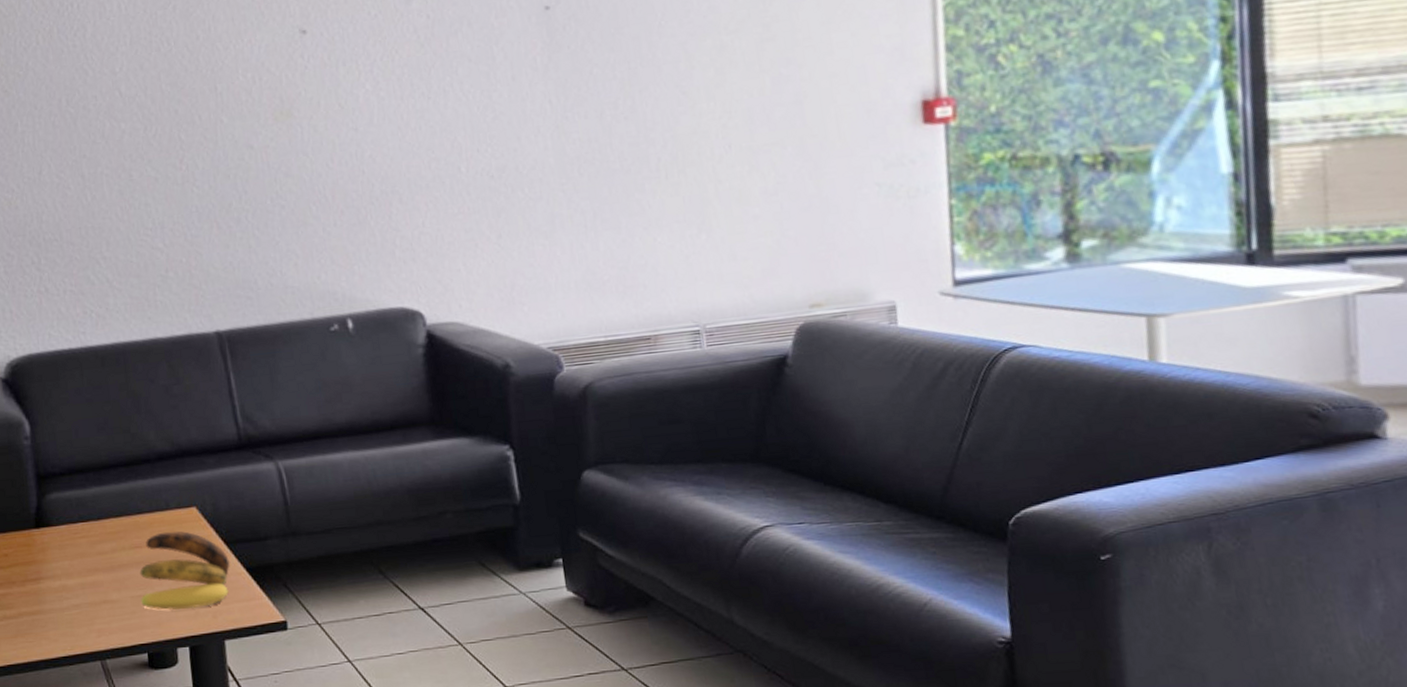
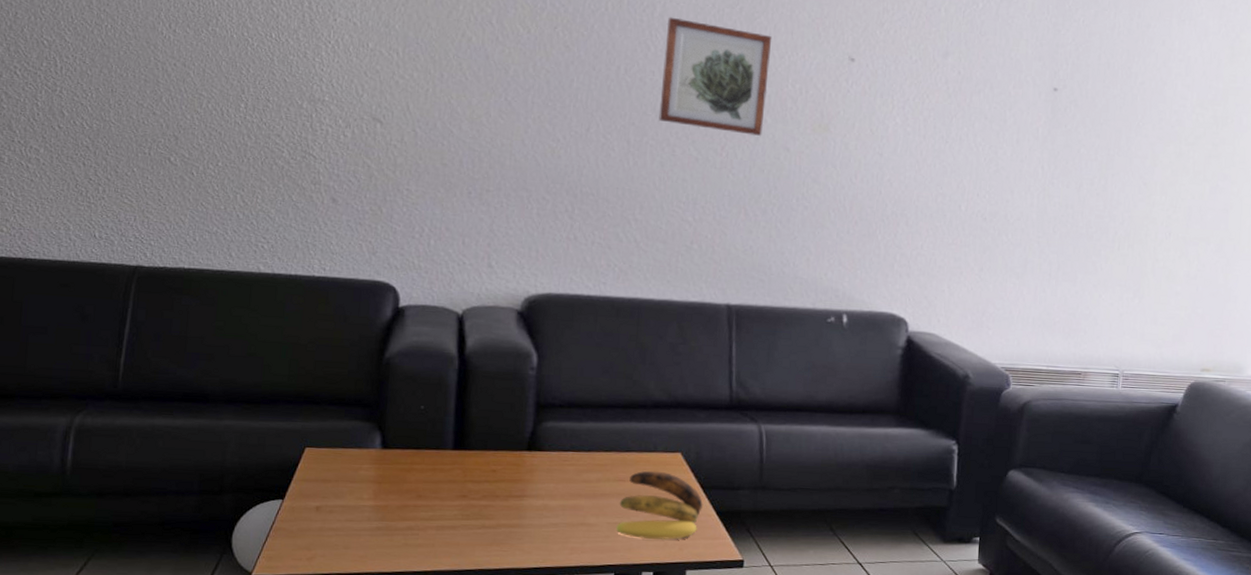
wall art: none [100,28,221,147] -> present [658,17,772,136]

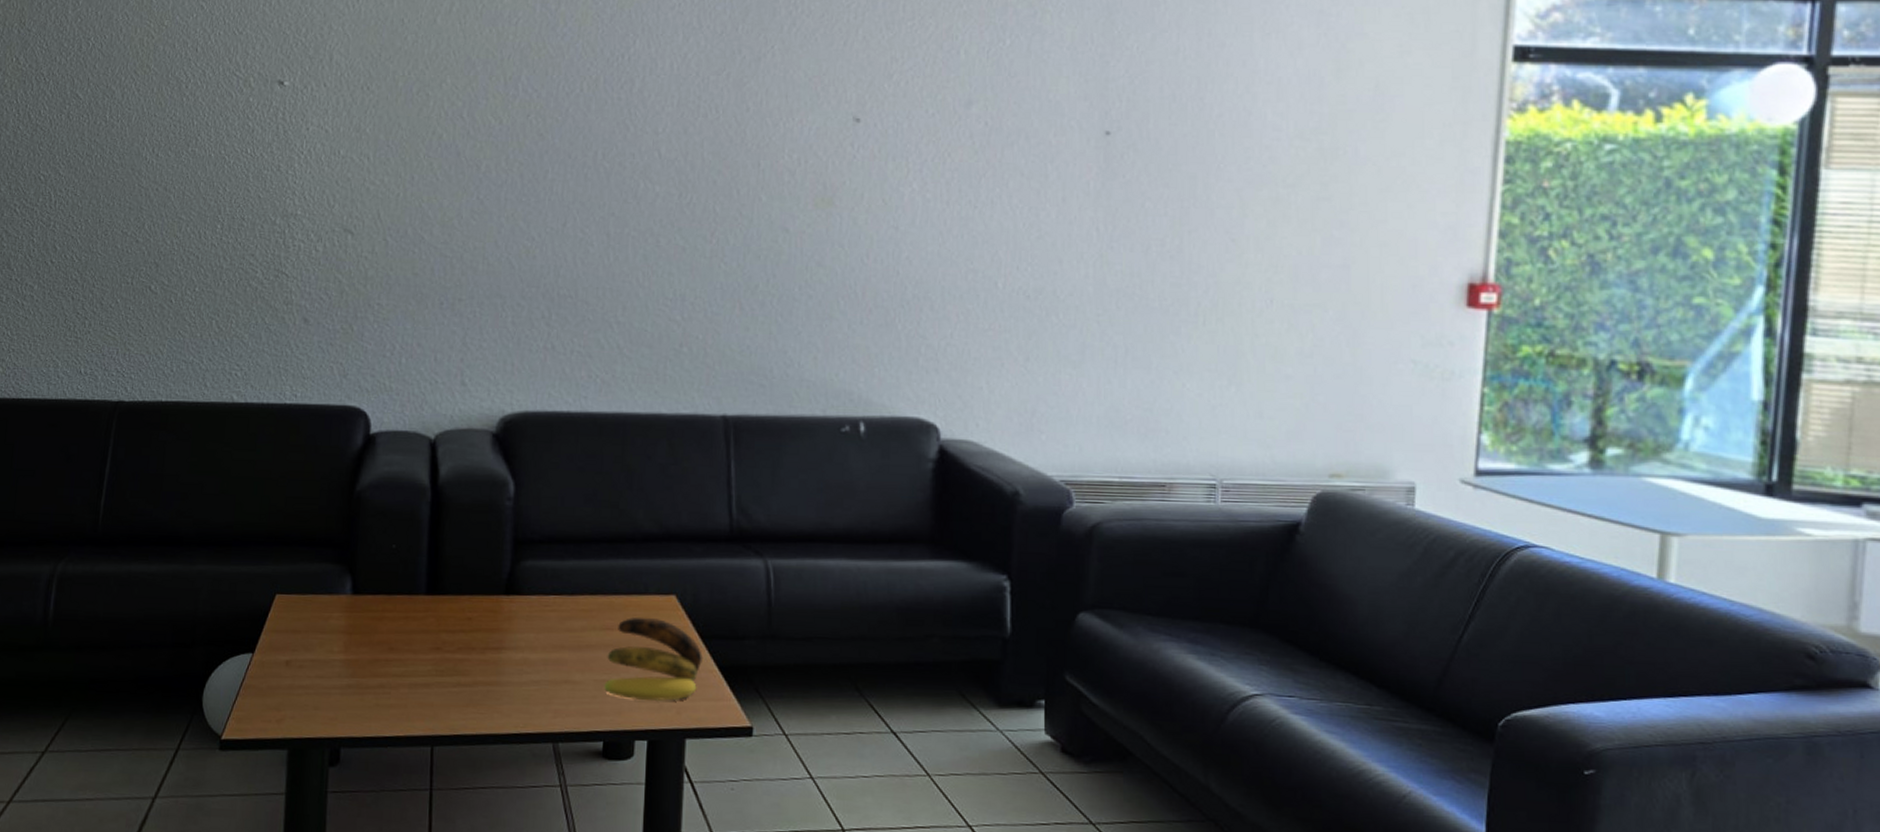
wall art: present [658,17,772,136] -> none [640,91,764,217]

